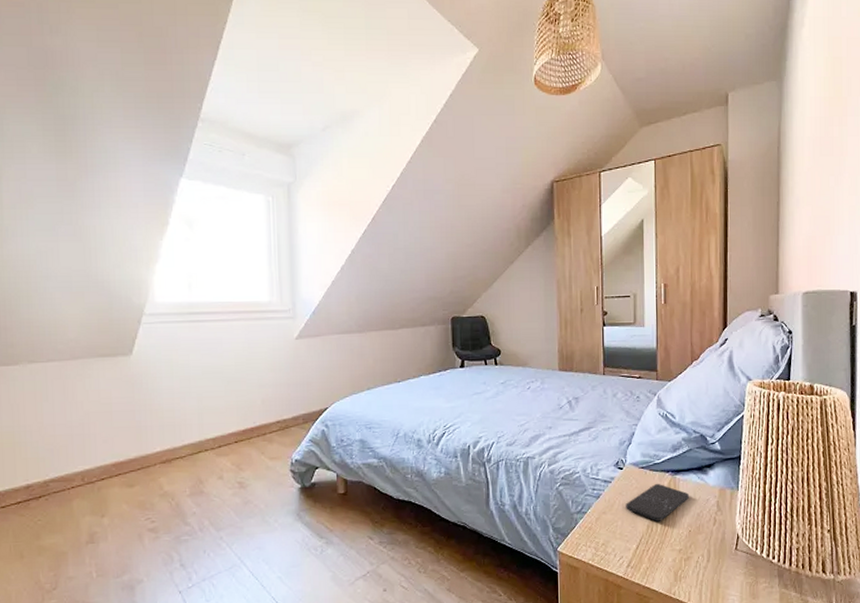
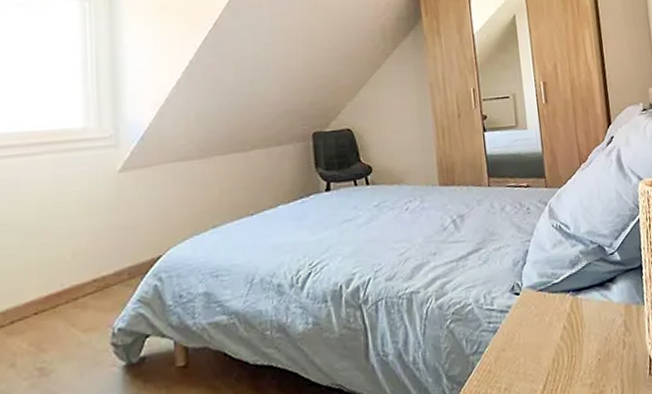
smartphone: present [626,483,689,522] -> none [526,306,594,353]

